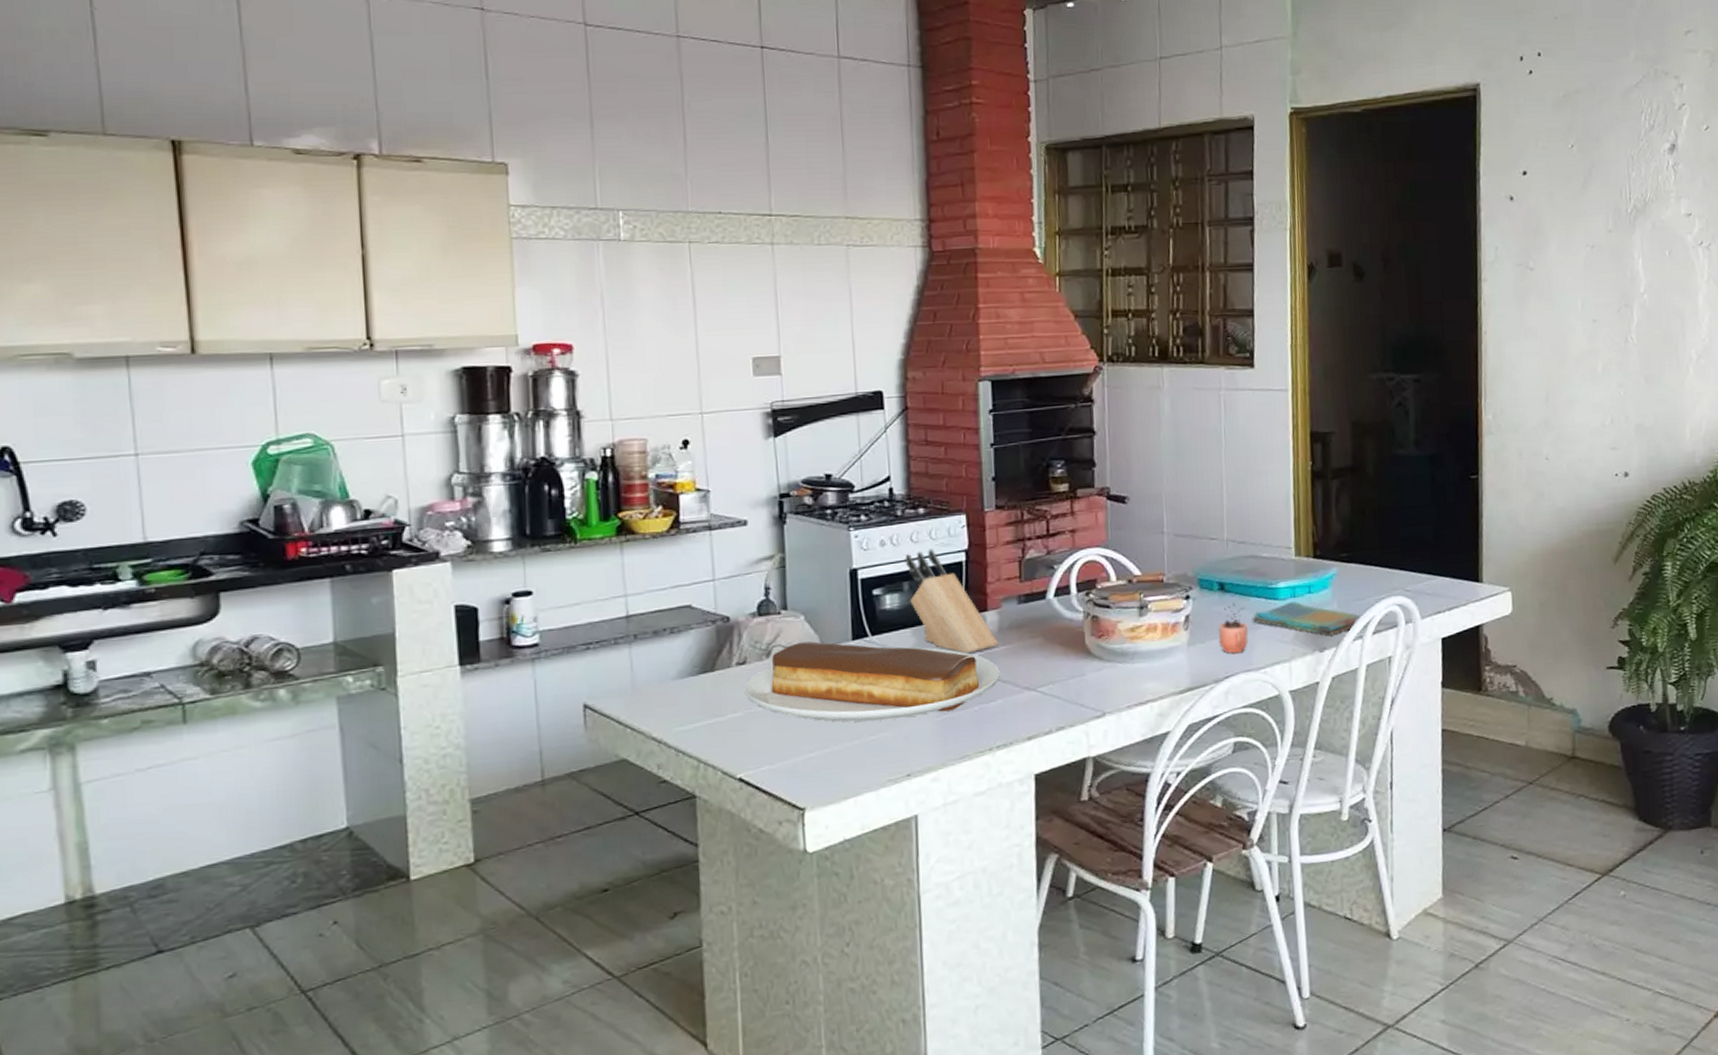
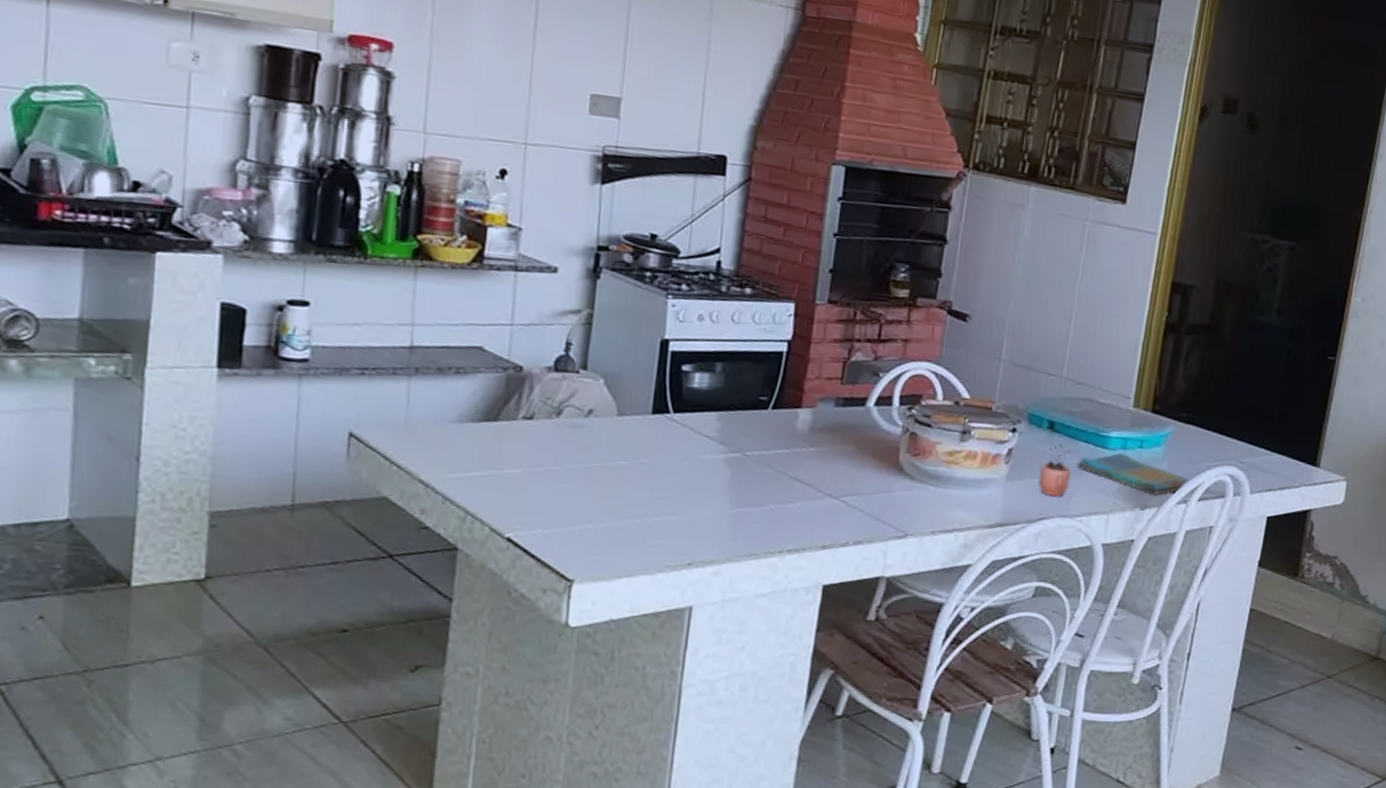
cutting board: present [744,641,1000,722] -> none [526,406,804,506]
knife block: present [905,548,998,654] -> none [720,332,807,450]

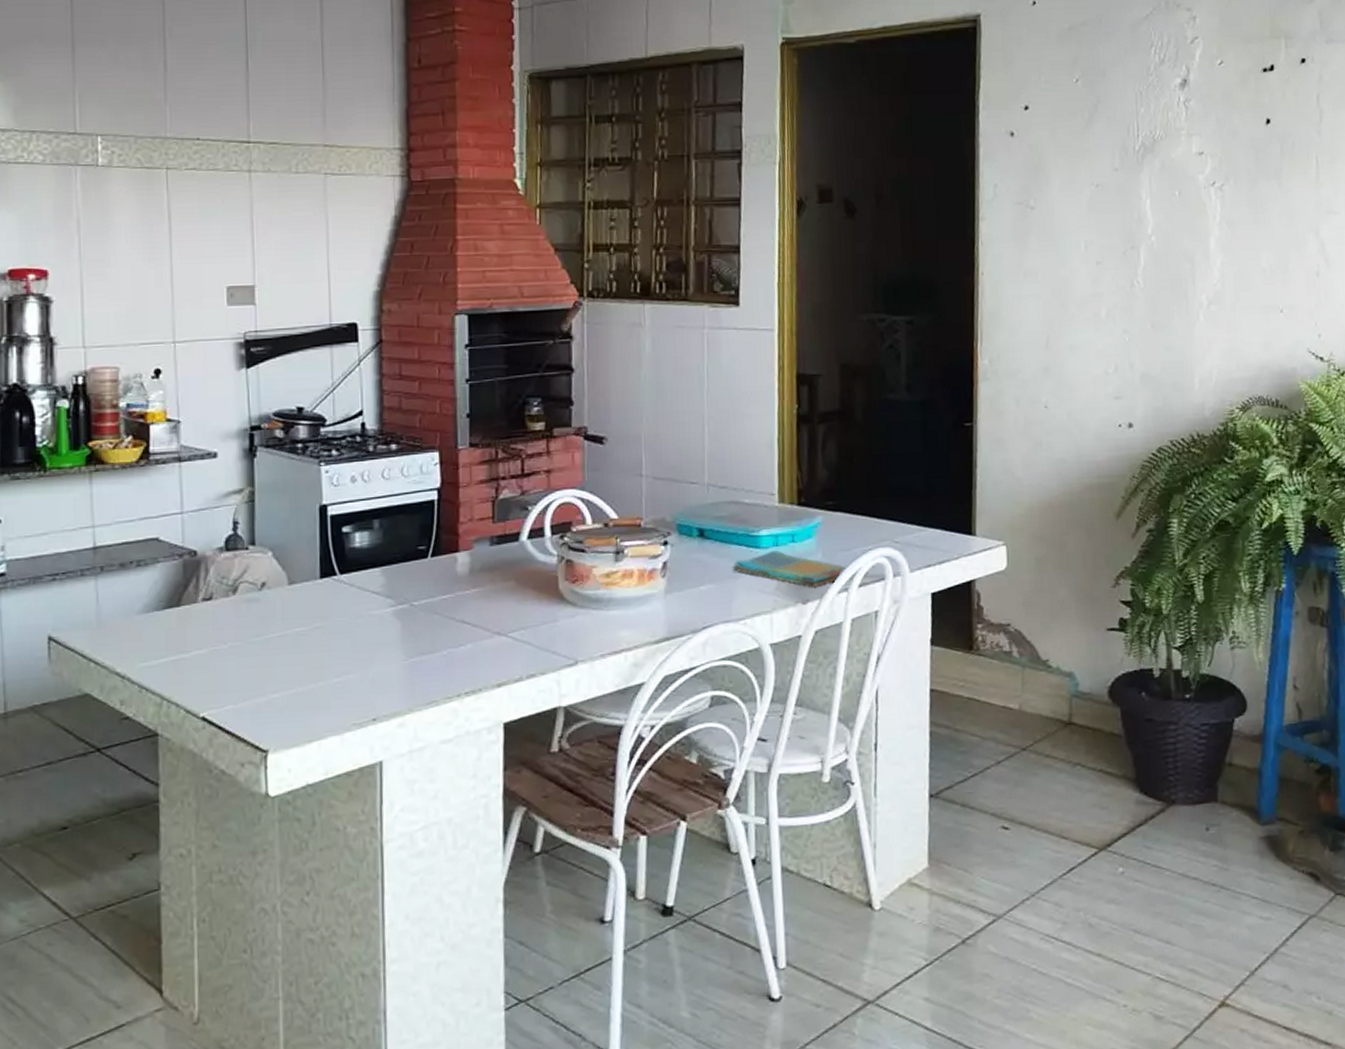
cocoa: present [1038,443,1071,497] -> none [696,549,728,604]

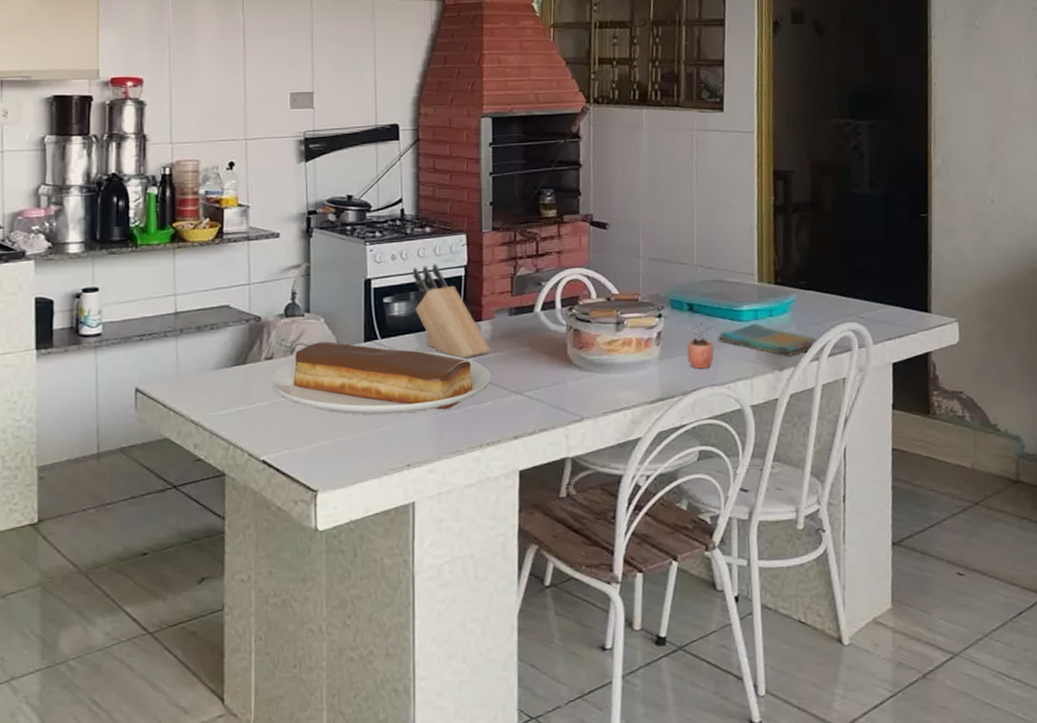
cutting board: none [209,578,470,663] -> present [270,341,491,416]
knife block: none [376,486,469,596] -> present [412,263,491,359]
cocoa: none [696,549,728,604] -> present [686,321,714,369]

